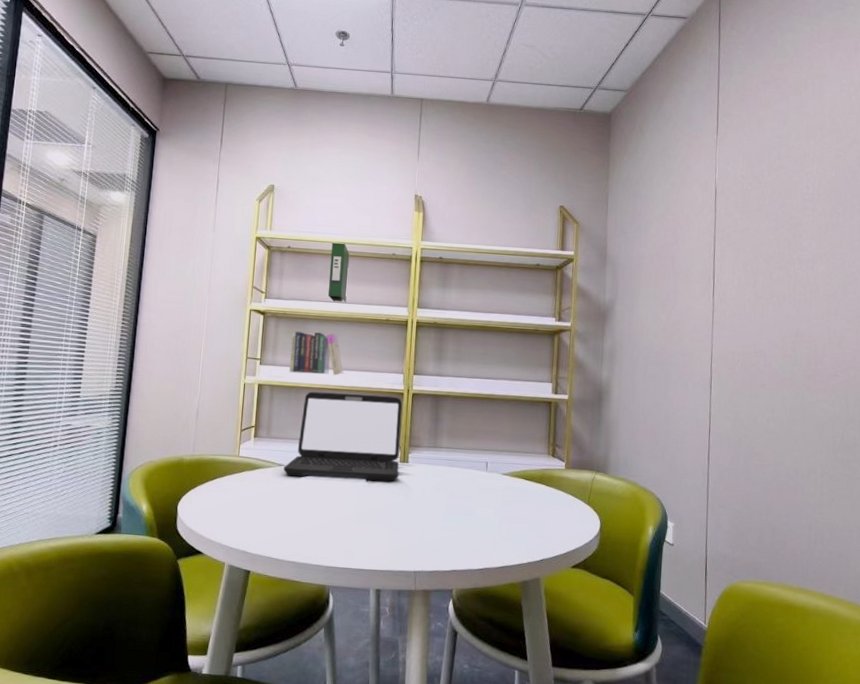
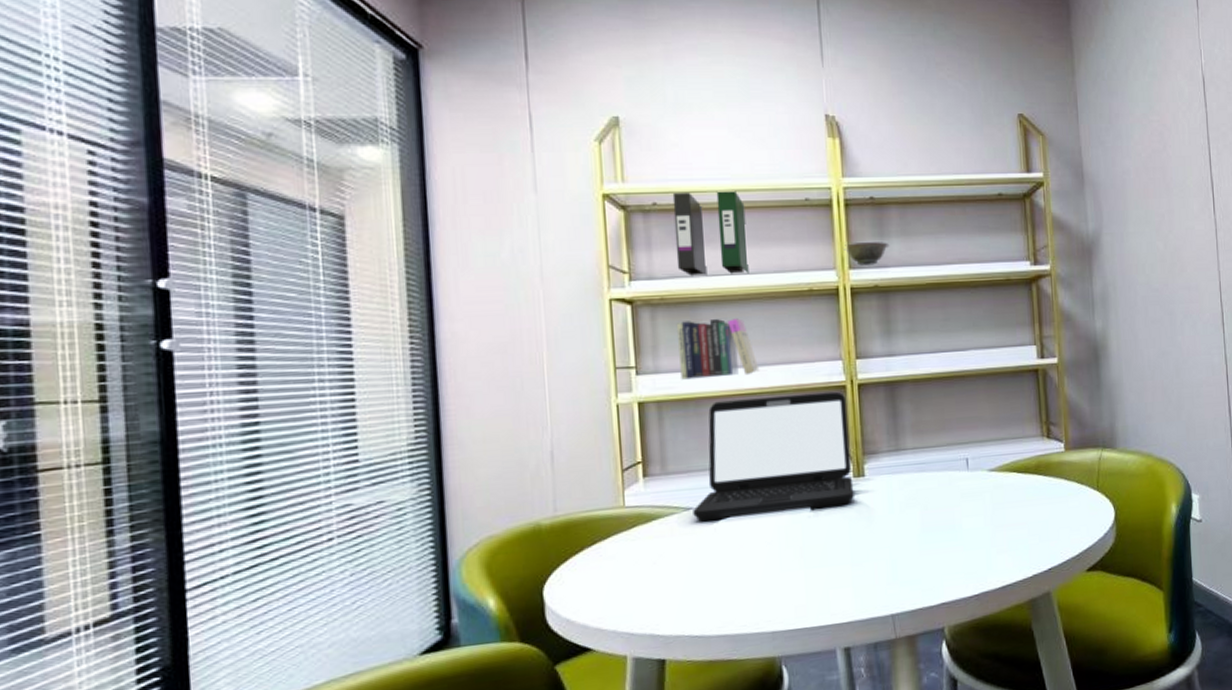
binder: none [298,240,321,302] -> present [672,192,708,277]
decorative bowl: none [414,289,449,307] -> present [842,242,890,266]

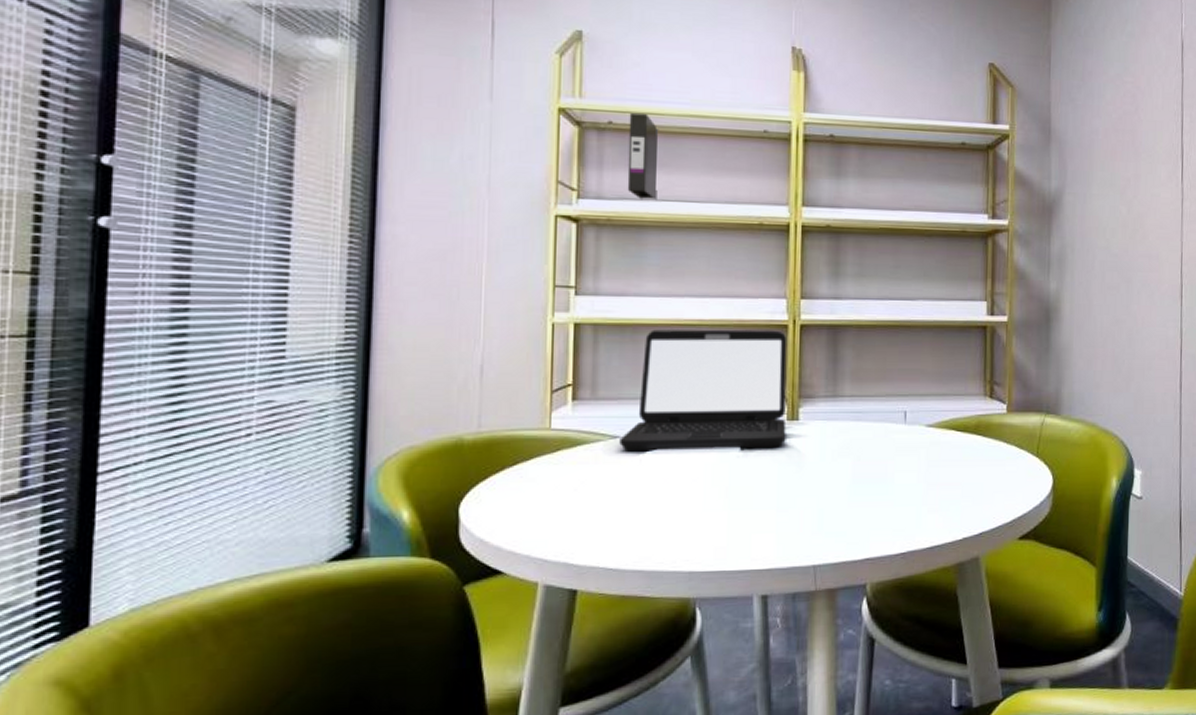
books: present [676,318,760,380] -> none [620,244,702,306]
binder: present [716,190,749,274] -> none [672,115,702,201]
decorative bowl: present [842,242,890,266] -> none [797,180,846,205]

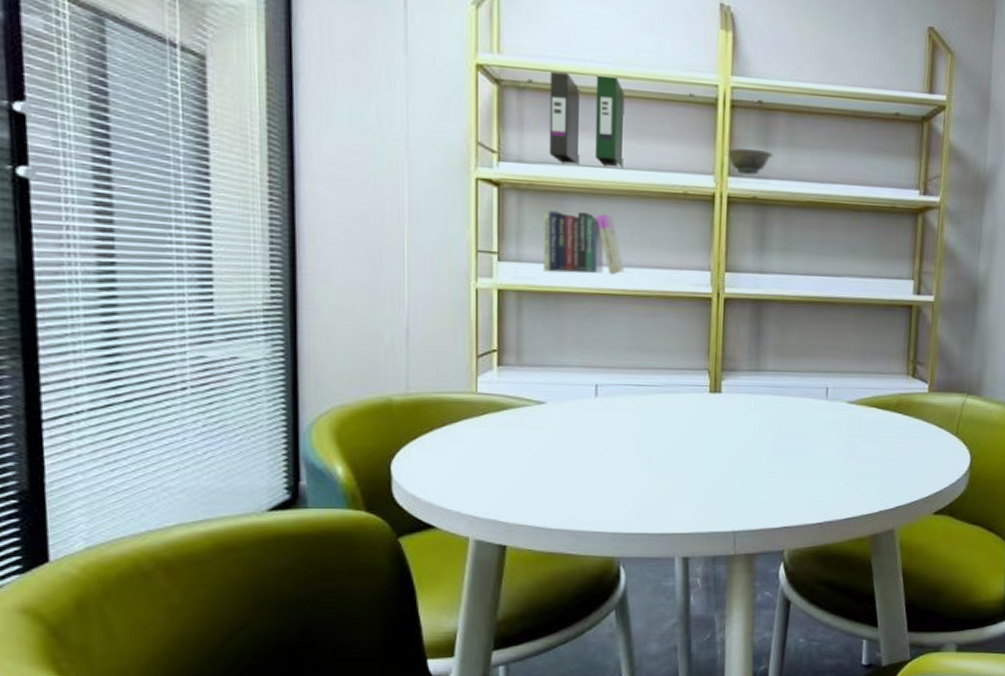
laptop: present [619,329,787,452] -> none [545,298,711,419]
books: none [620,244,702,306] -> present [542,210,625,275]
binder: none [672,115,702,201] -> present [594,75,625,168]
decorative bowl: none [797,180,846,205] -> present [723,148,773,175]

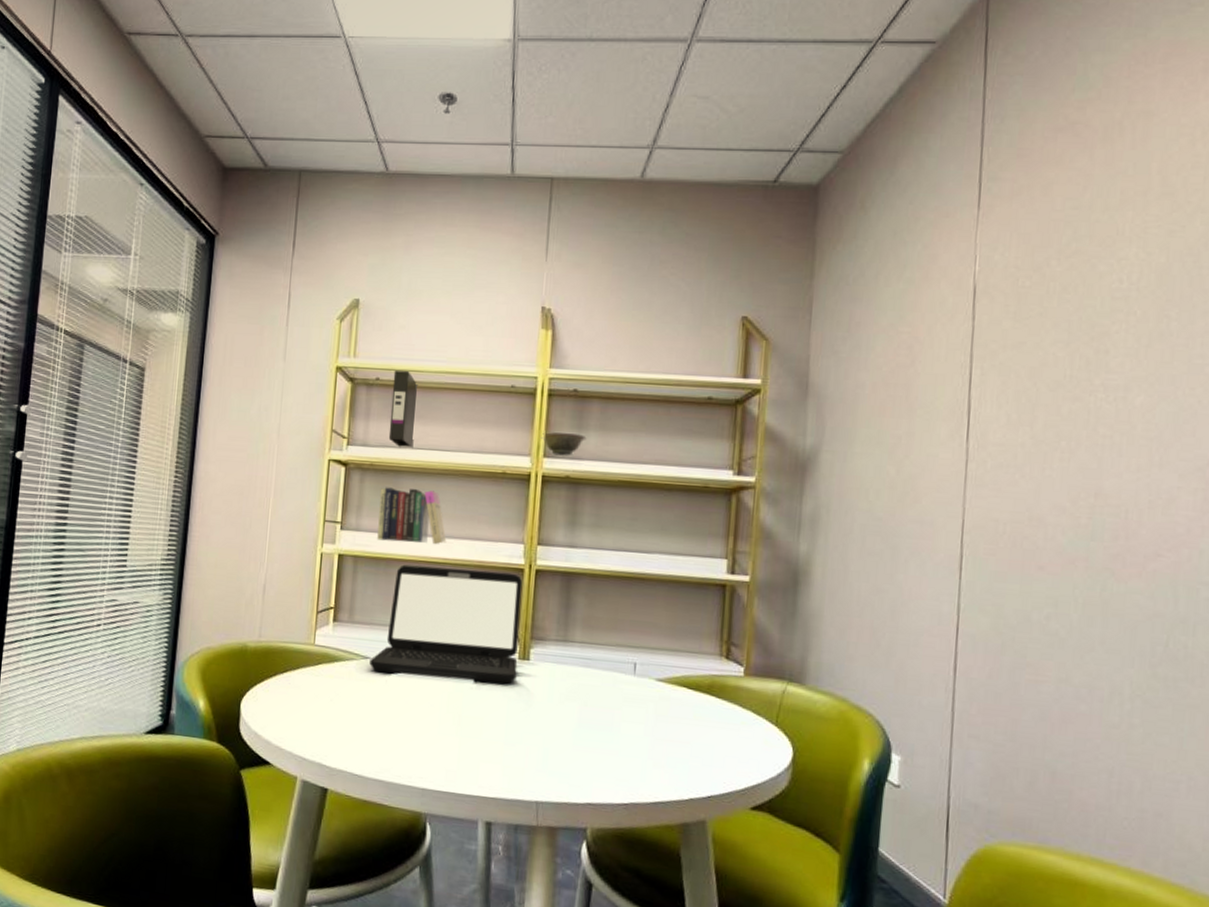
laptop: none [545,298,711,419] -> present [369,564,522,684]
binder: present [594,75,625,168] -> none [426,372,455,450]

